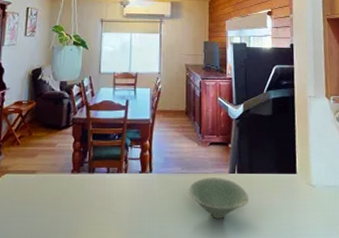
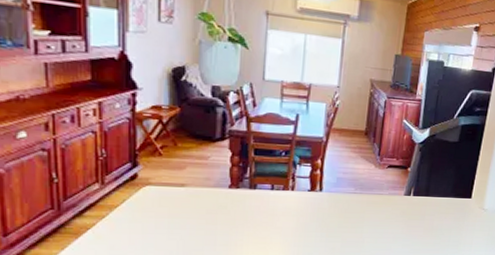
bowl: present [189,178,249,219] -> none [360,198,421,235]

